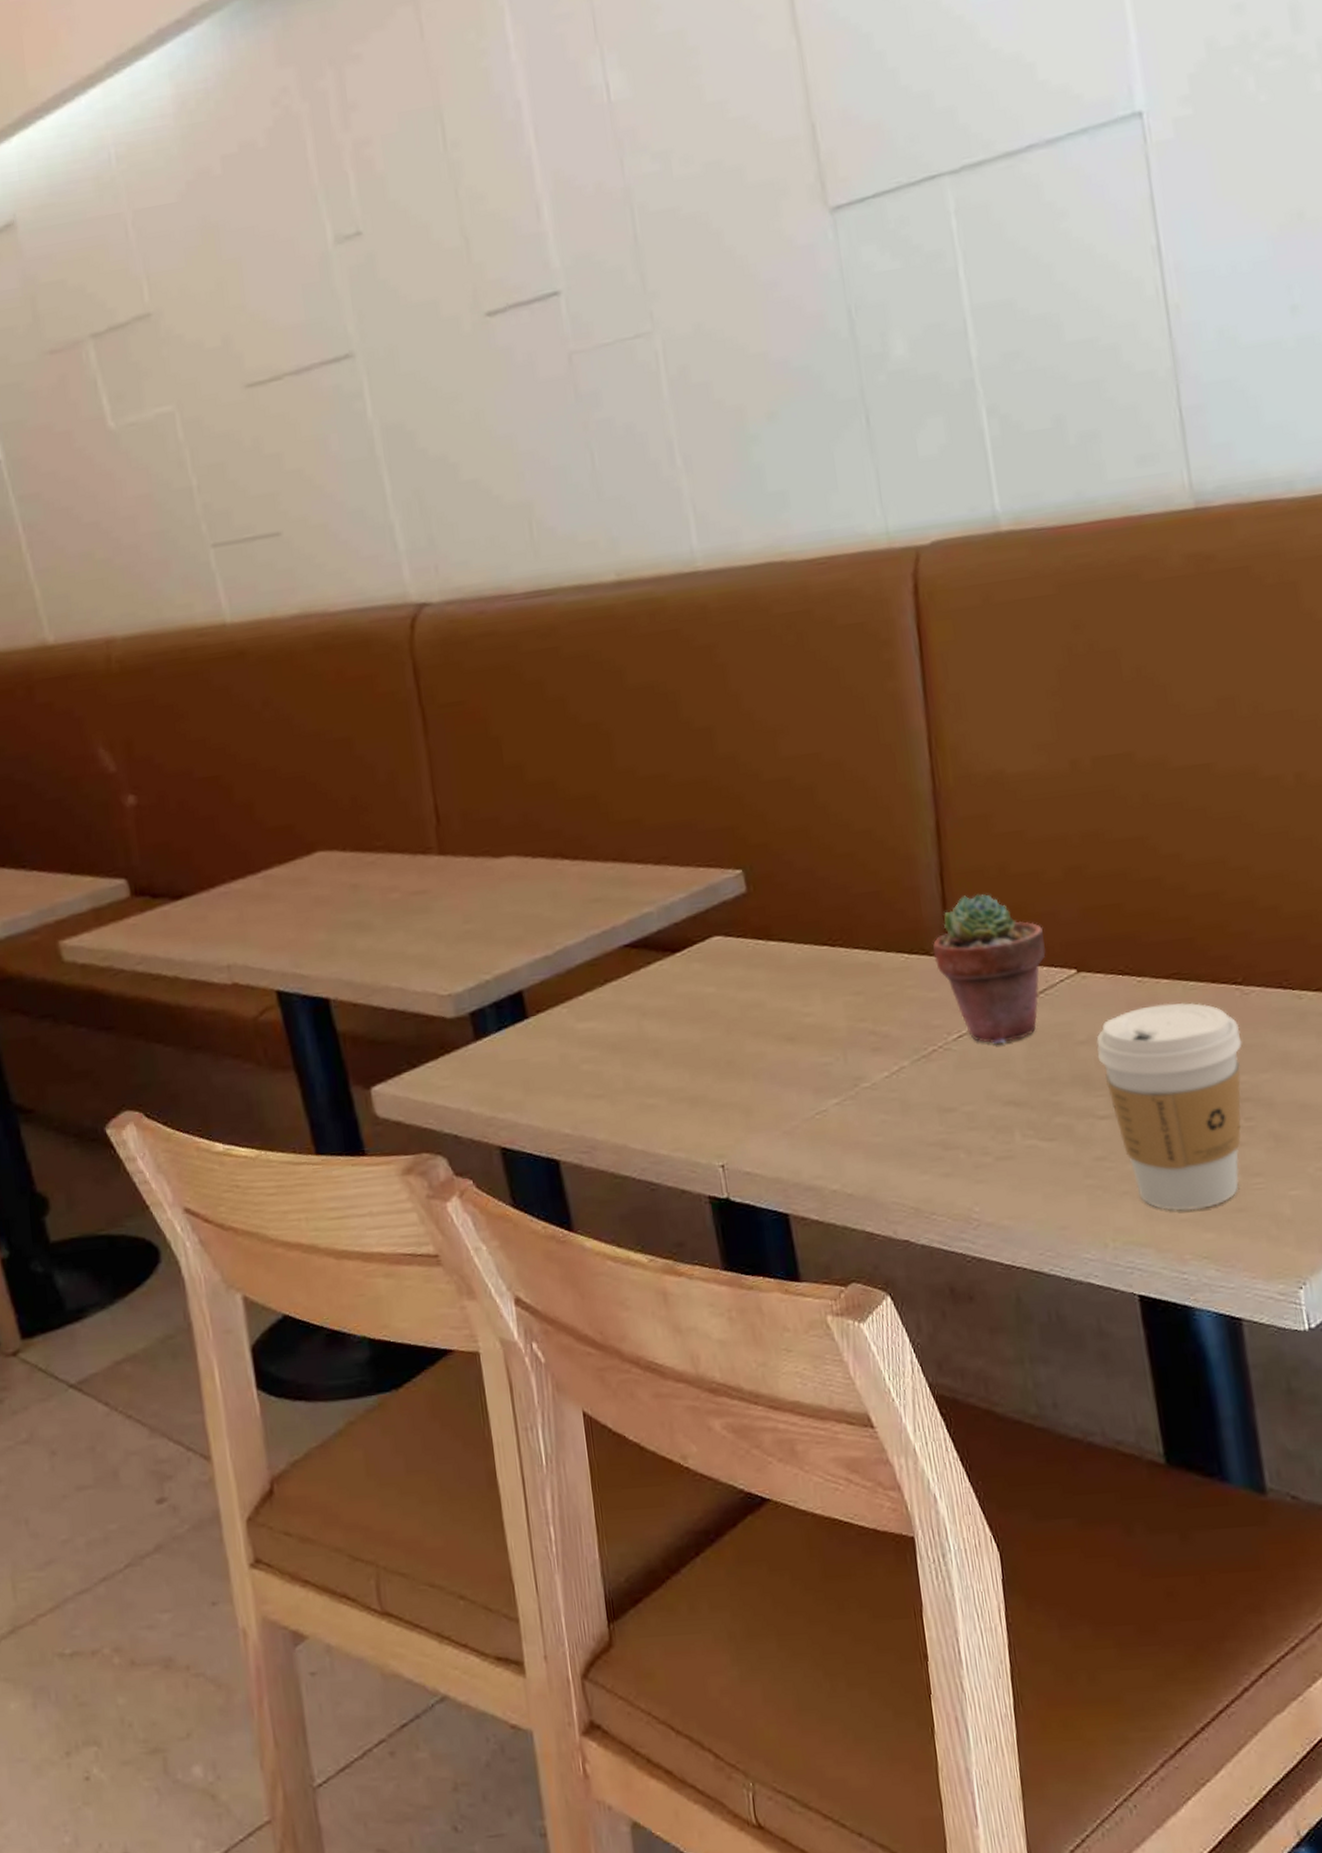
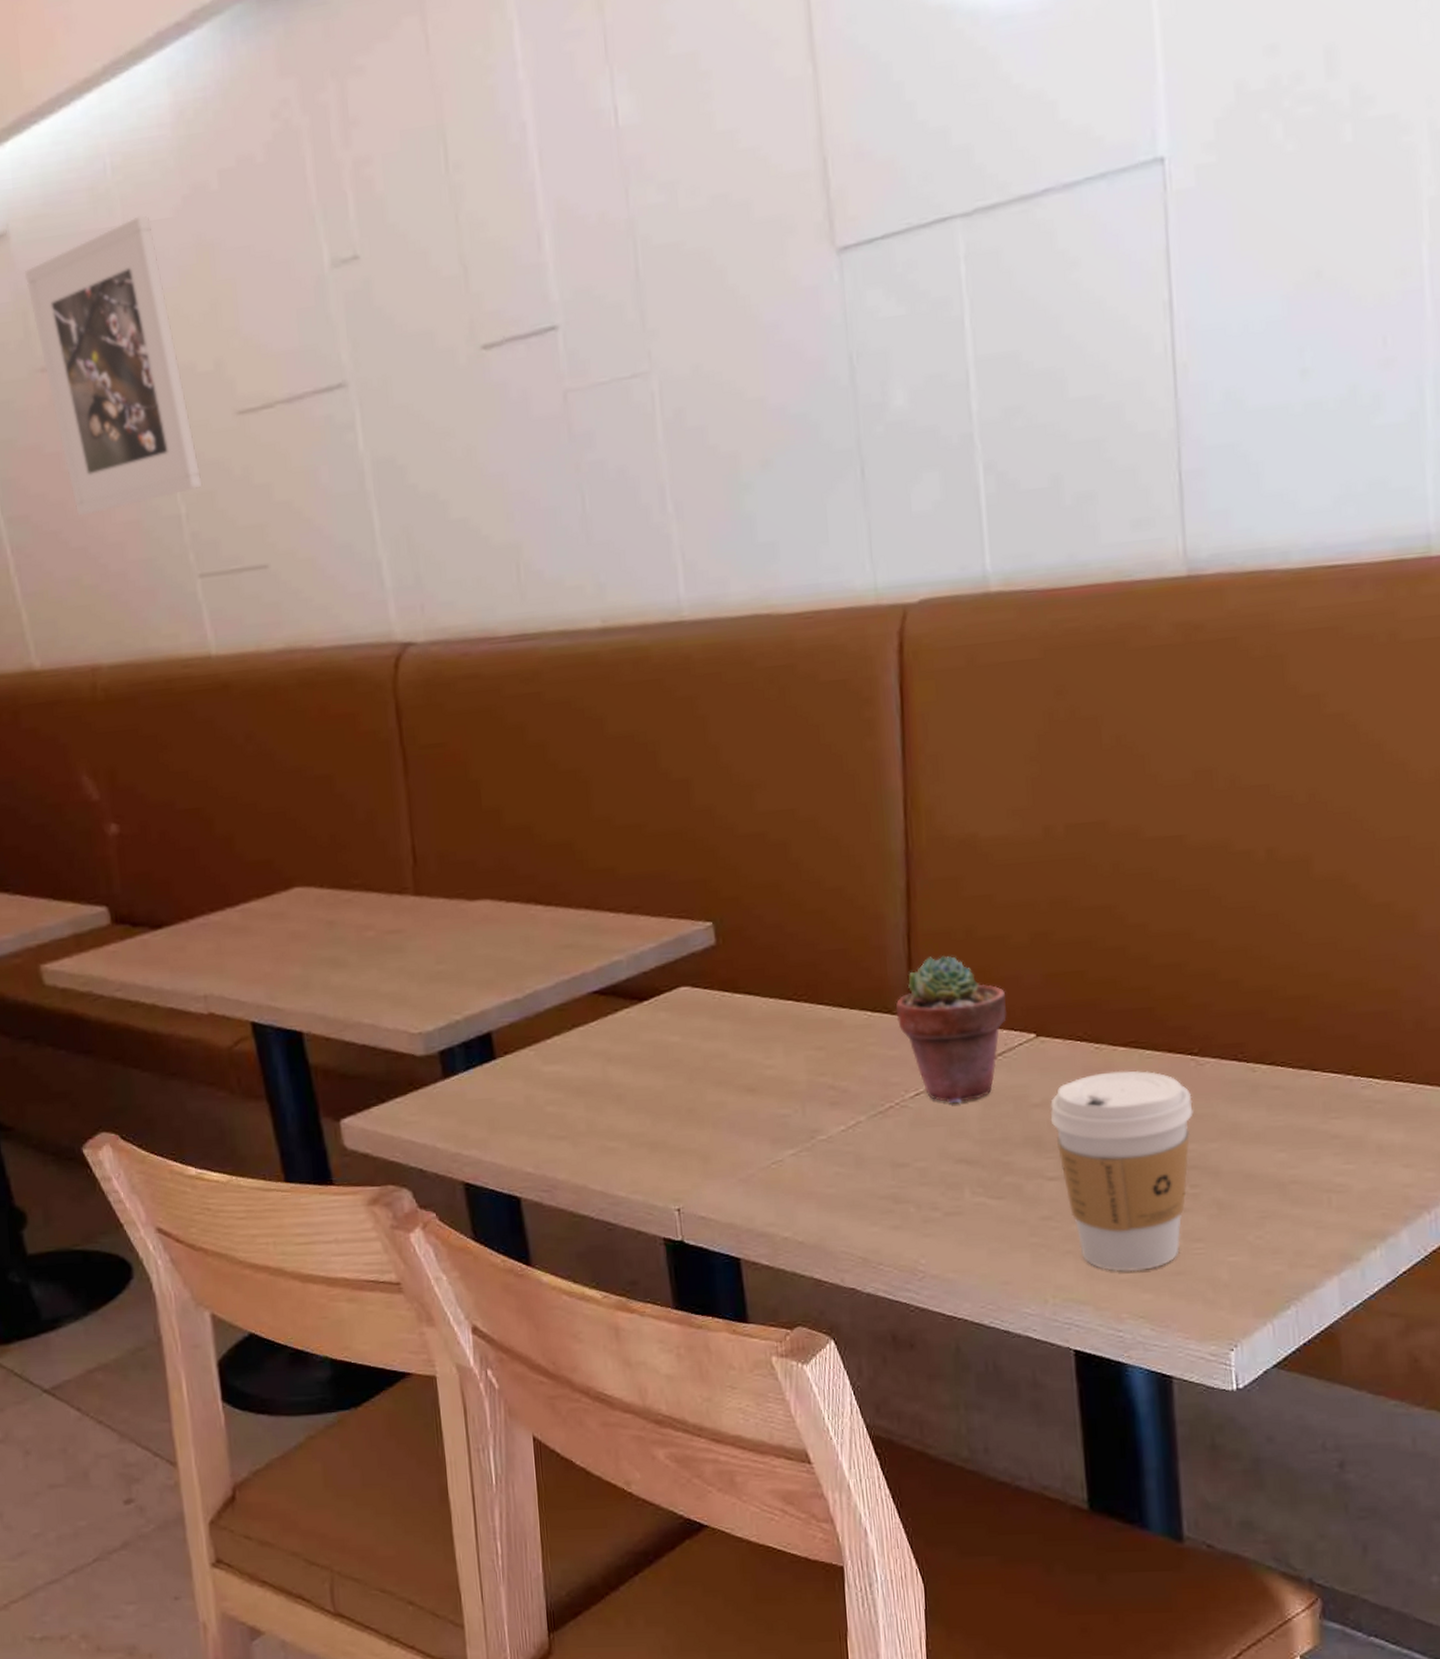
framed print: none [32,202,213,492] -> present [24,216,203,516]

